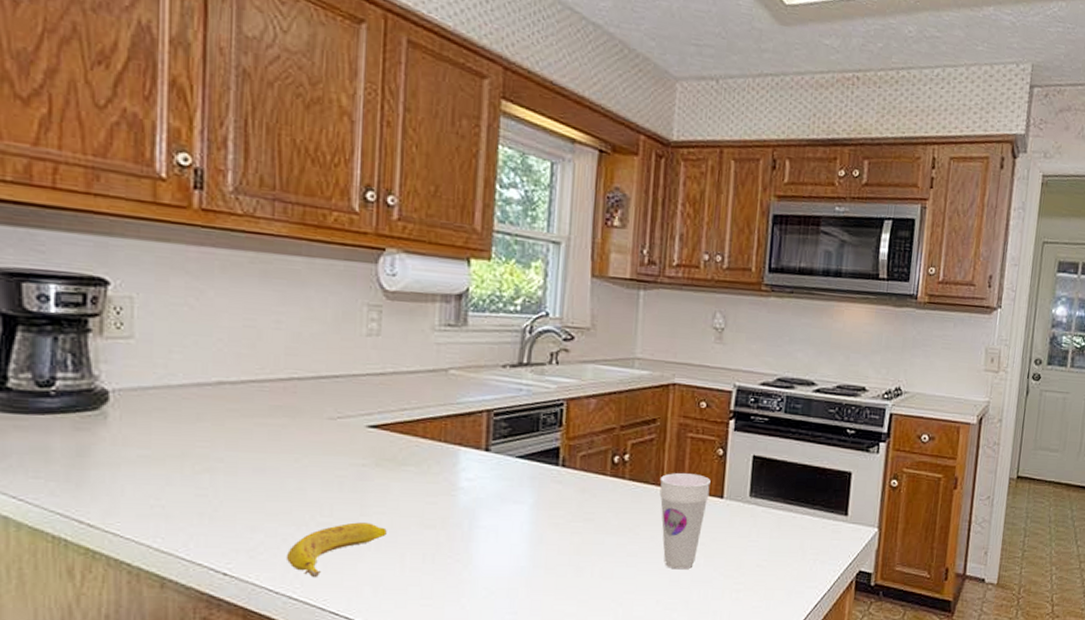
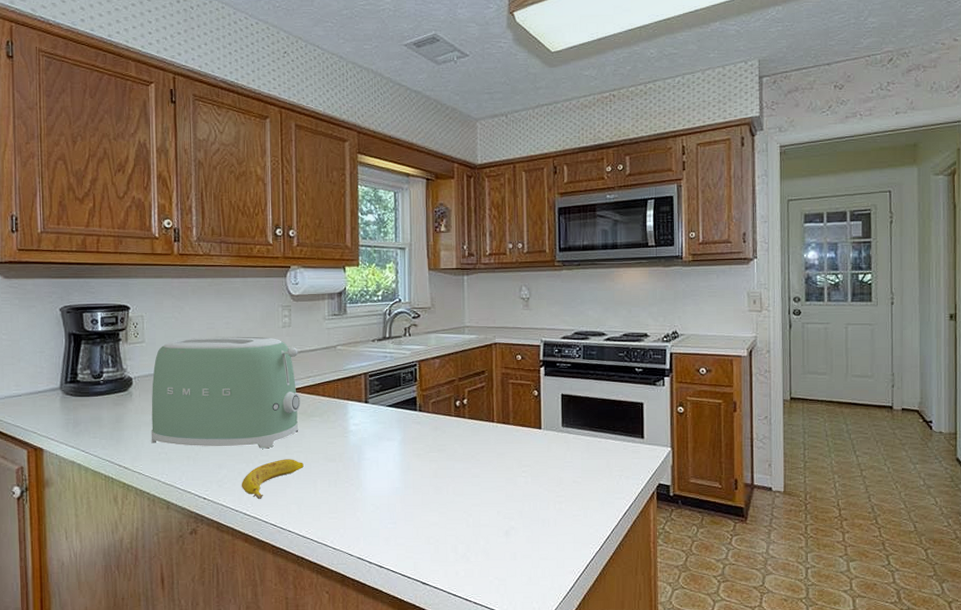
toaster: none [138,338,390,507] -> present [151,336,300,449]
cup: present [659,472,711,570] -> none [491,410,530,487]

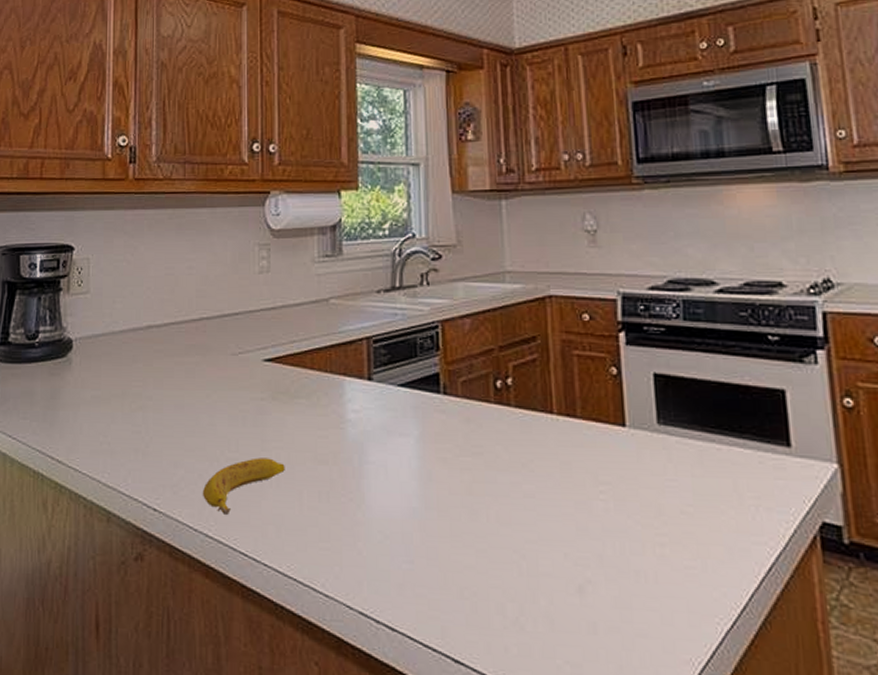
toaster: present [151,336,300,449] -> none [91,285,281,442]

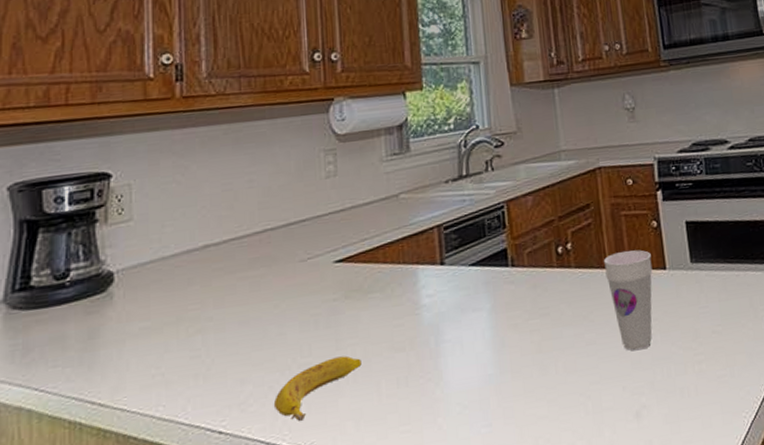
cup: none [548,396,609,516] -> present [603,250,653,351]

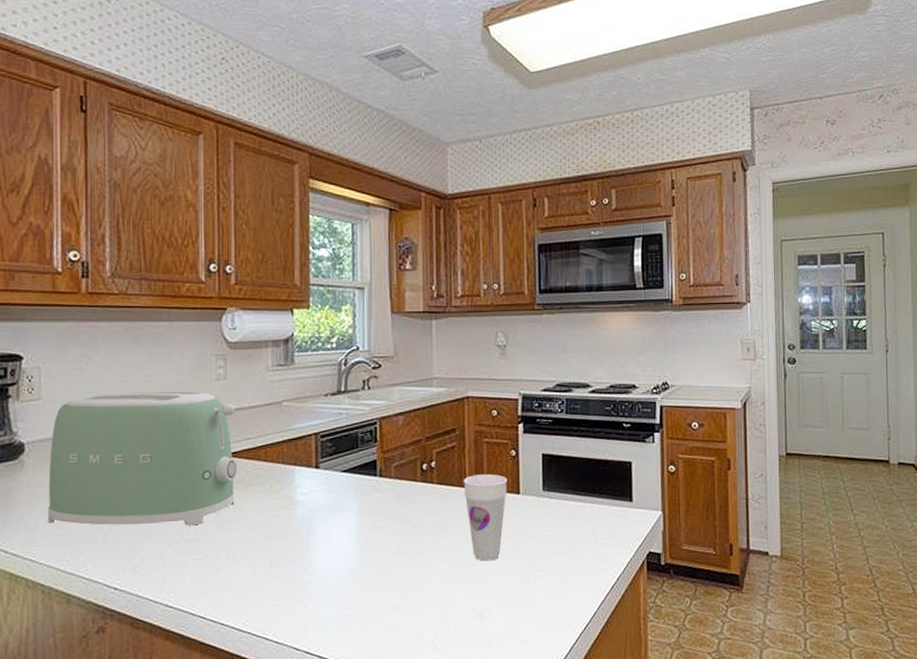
toaster: none [140,193,354,363] -> present [47,391,237,526]
banana: present [273,356,362,421] -> none [162,537,240,587]

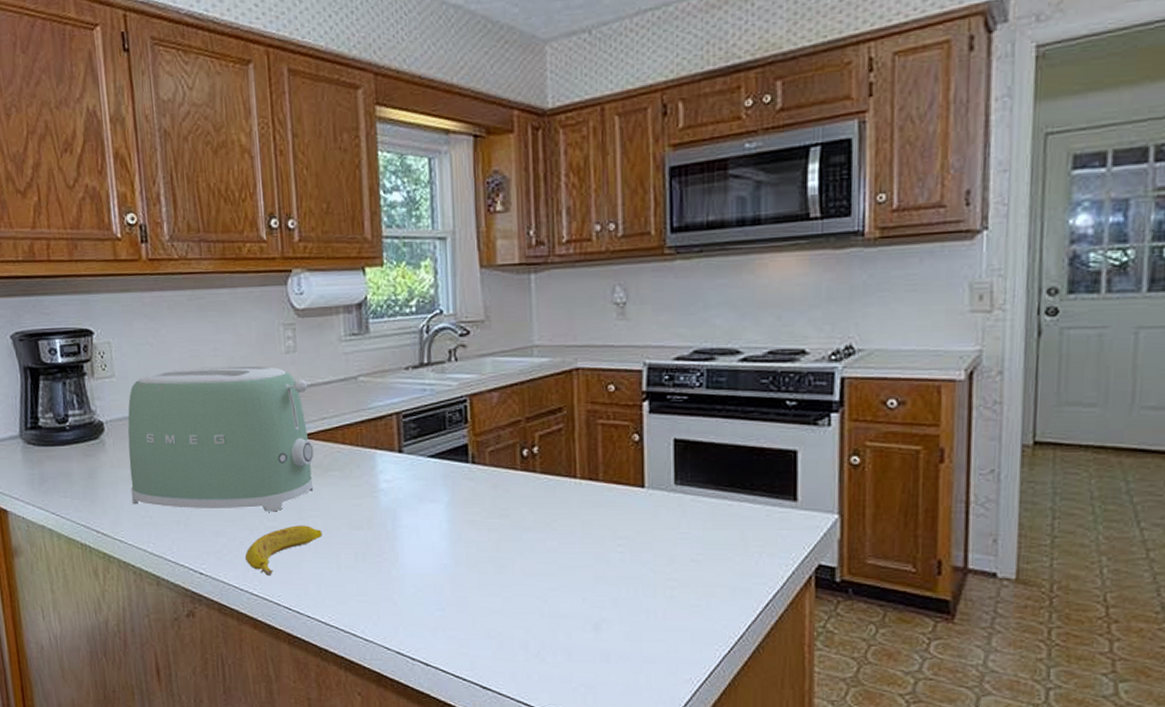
banana: none [162,537,240,587] -> present [244,525,322,575]
cup: present [463,473,507,561] -> none [572,462,628,566]

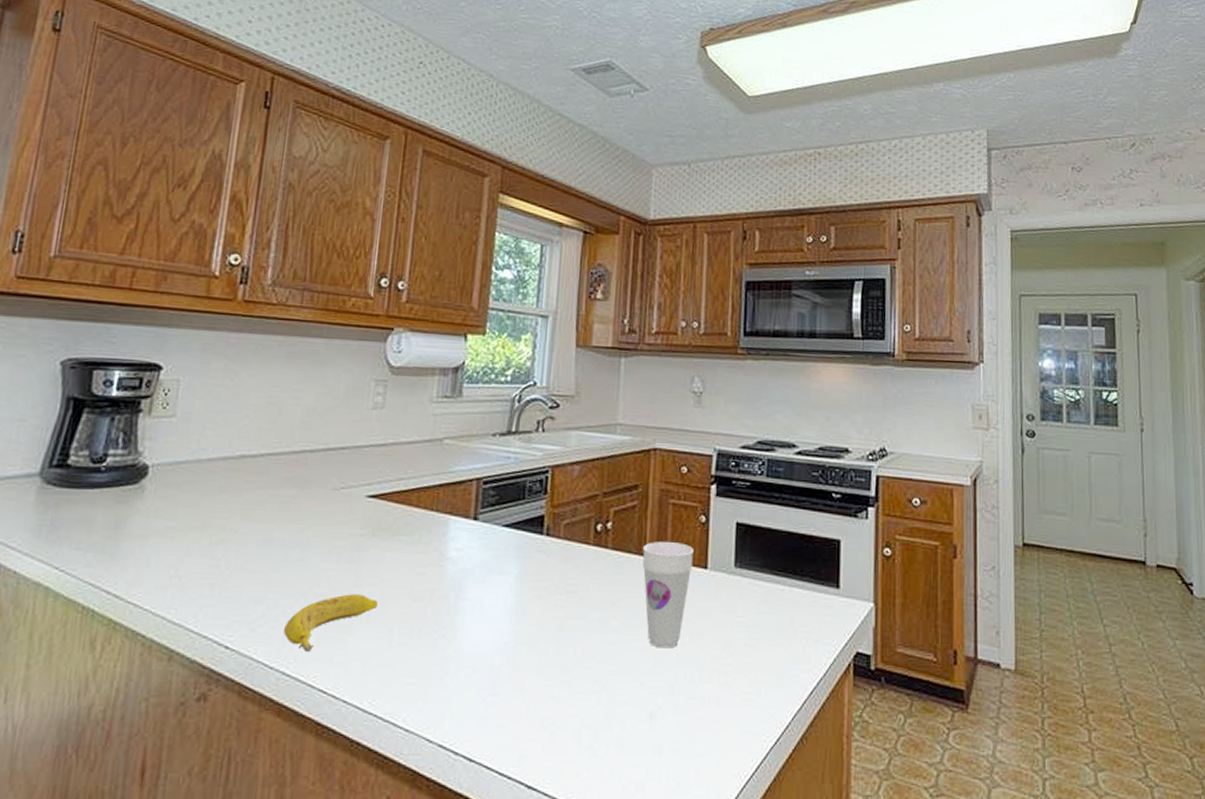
toaster: present [127,366,314,512] -> none [161,415,390,578]
cup: none [572,462,628,566] -> present [642,541,694,649]

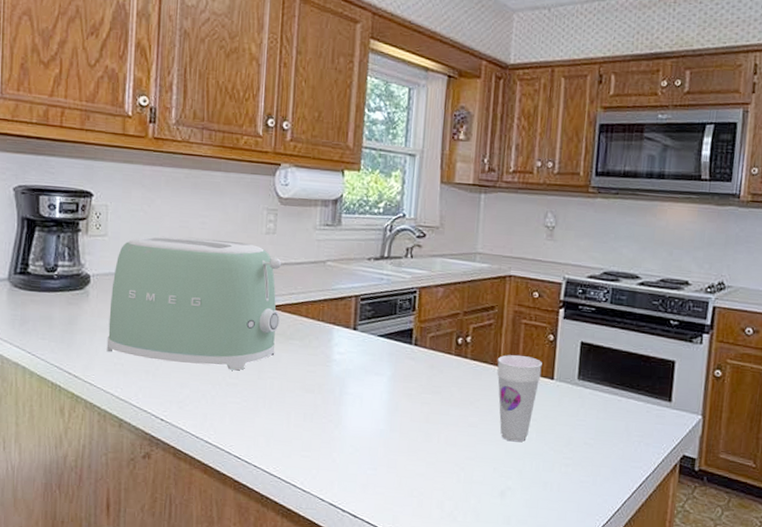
toaster: none [161,415,390,578] -> present [106,236,282,371]
banana: present [283,594,378,651] -> none [204,384,277,427]

